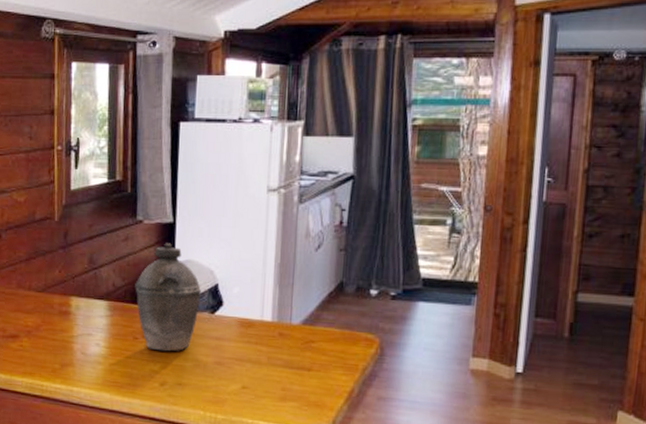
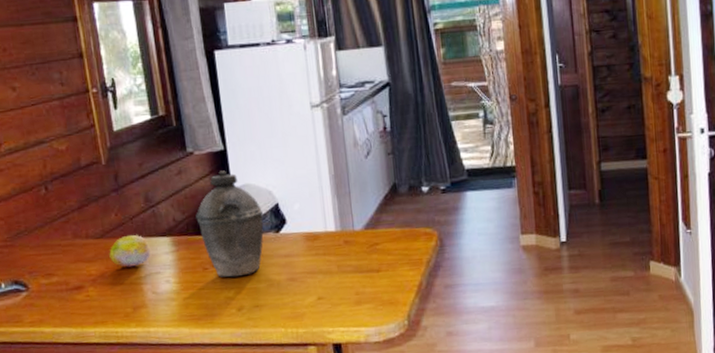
fruit: none [47,293,86,325] -> present [109,234,150,268]

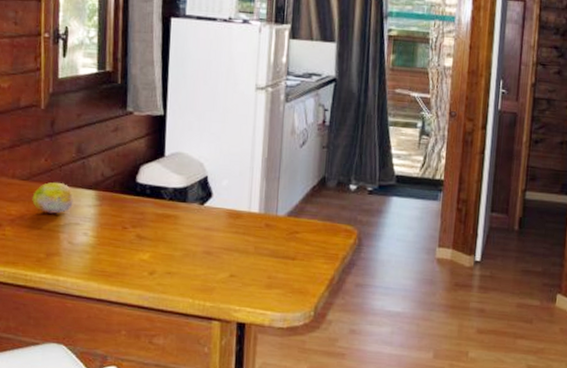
kettle: present [195,170,264,278] -> none [124,135,191,242]

